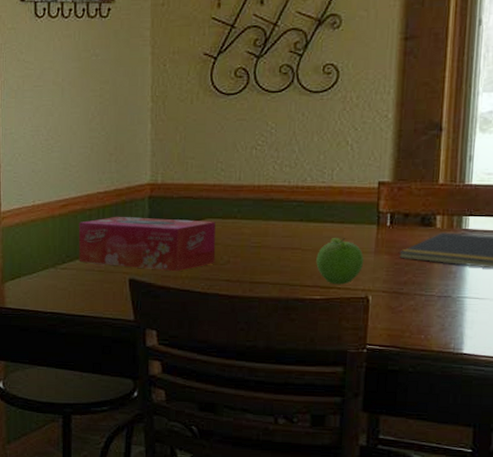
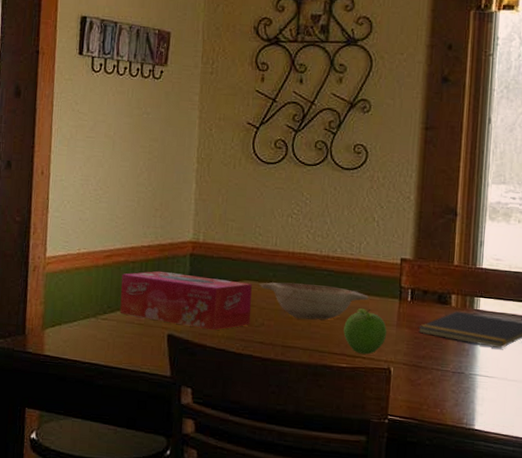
decorative bowl: none [223,217,343,253] -> present [259,282,369,321]

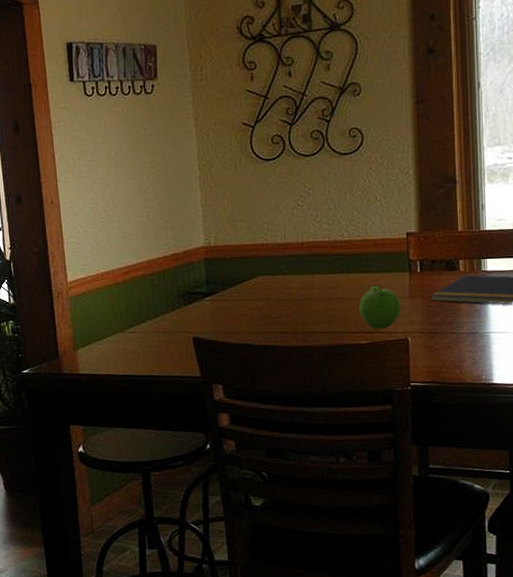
tissue box: present [119,270,252,331] -> none [141,278,270,328]
decorative bowl: present [259,282,369,321] -> none [273,269,380,305]

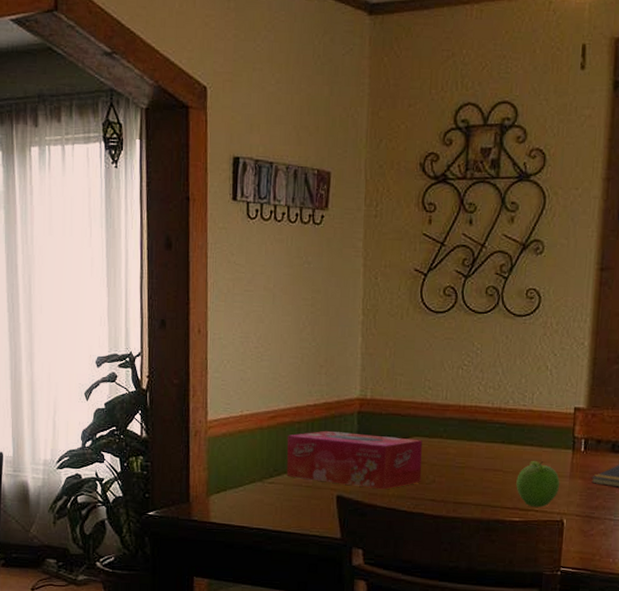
tissue box: none [141,278,270,328] -> present [286,430,422,490]

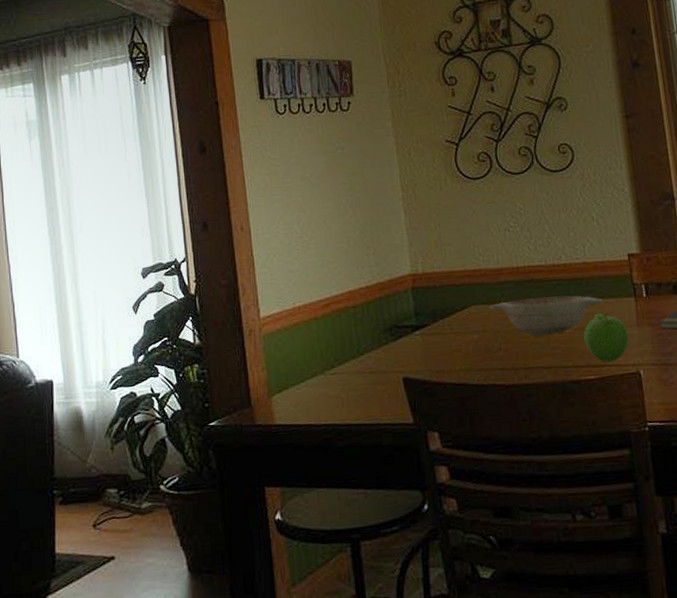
tissue box: present [286,430,422,490] -> none [343,307,487,366]
decorative bowl: none [429,437,541,475] -> present [488,296,603,336]

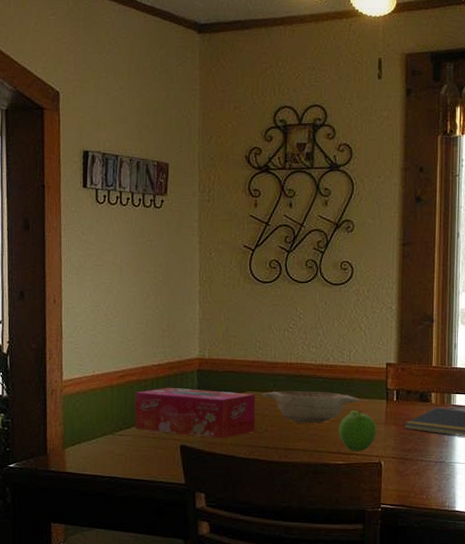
tissue box: none [343,307,487,366] -> present [134,387,256,439]

